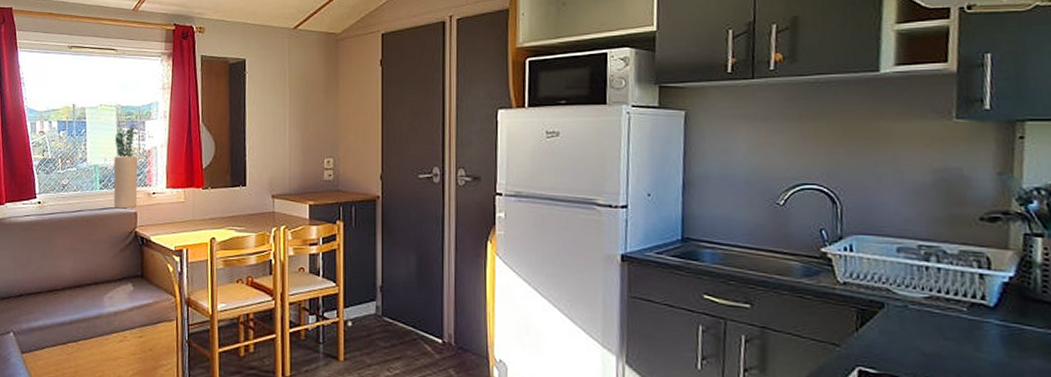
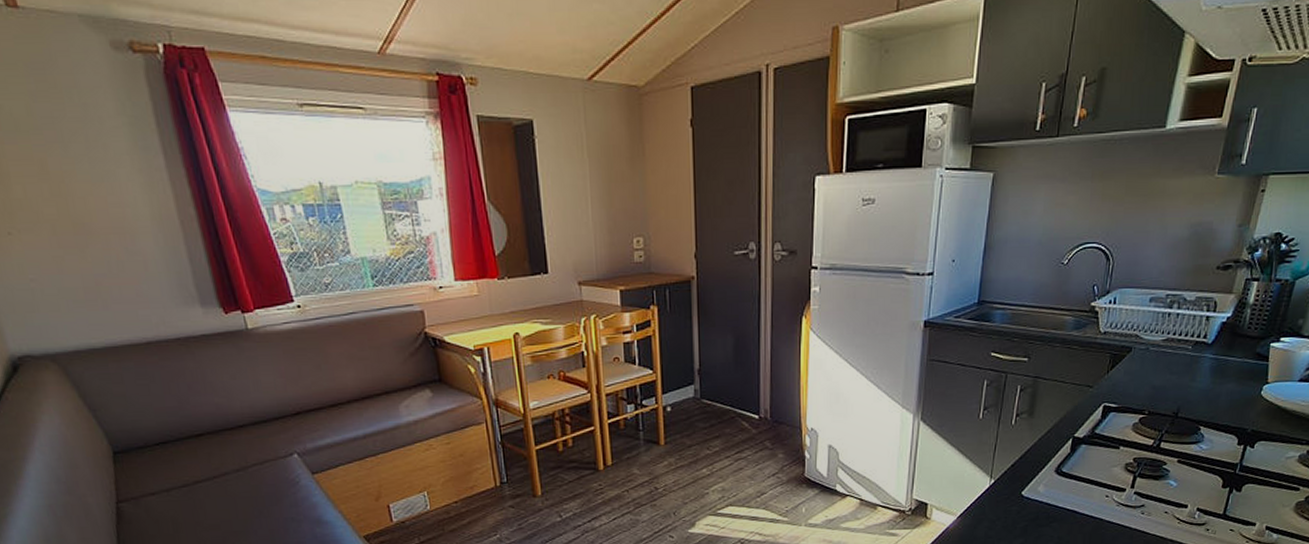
vase: present [113,122,138,209] -> none [382,203,423,308]

